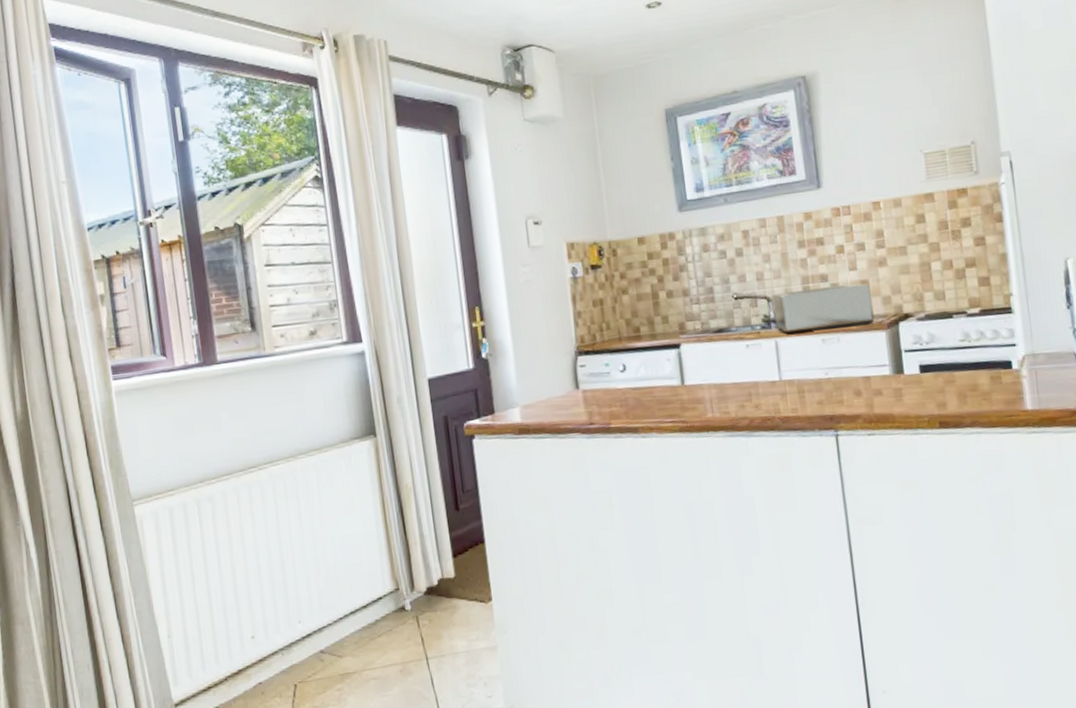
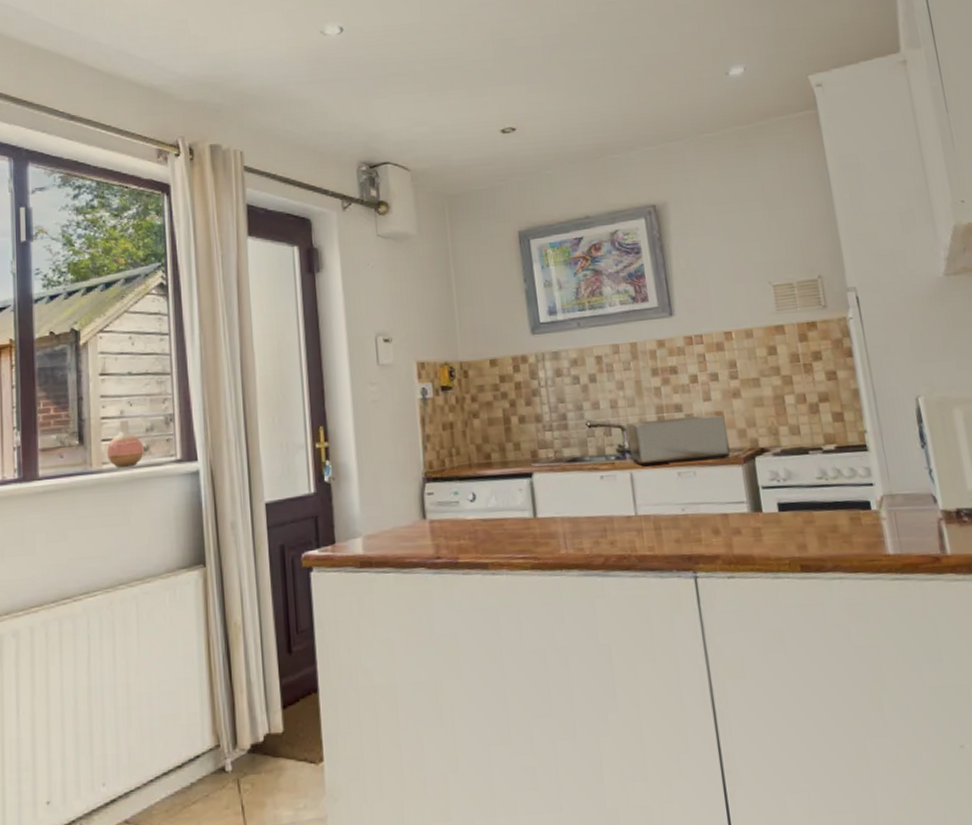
vase: none [277,307,313,352] -> present [106,420,145,469]

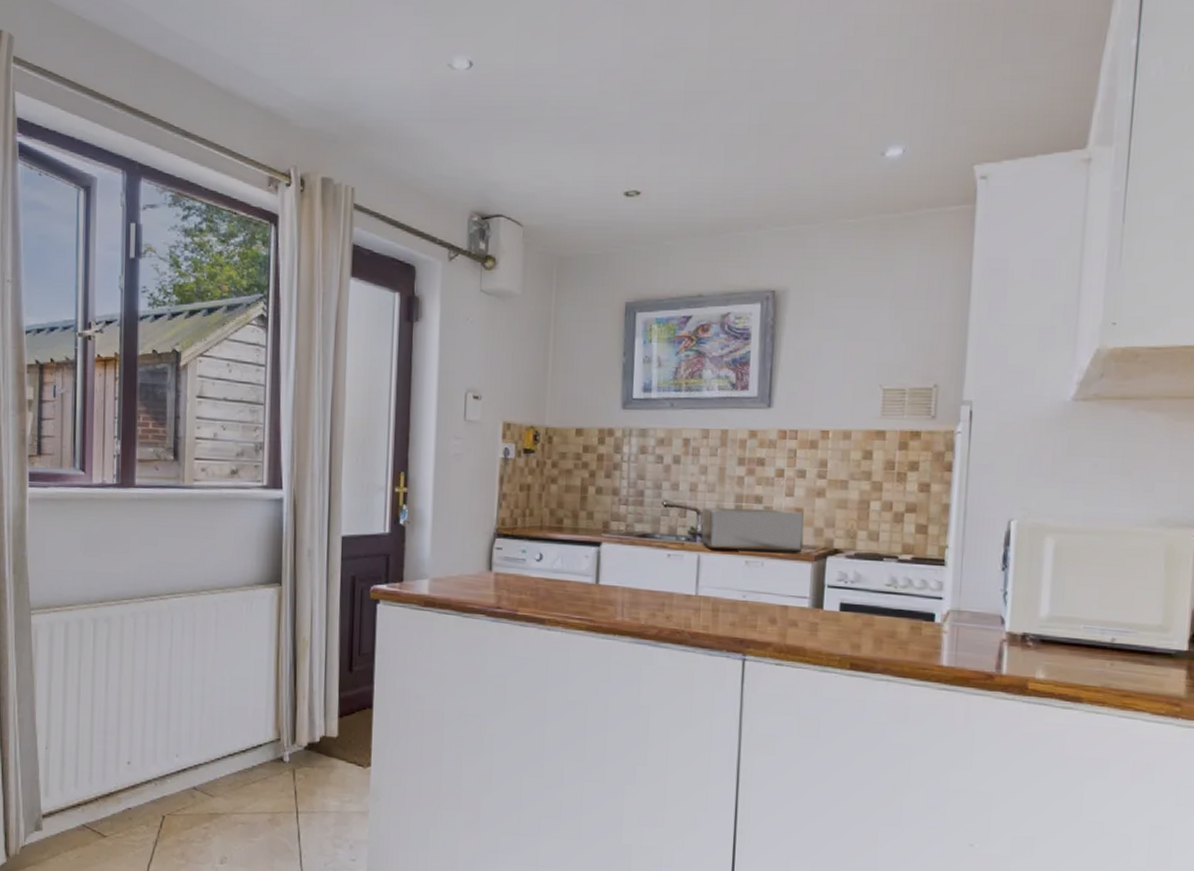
vase: present [106,420,145,469] -> none [198,442,234,487]

